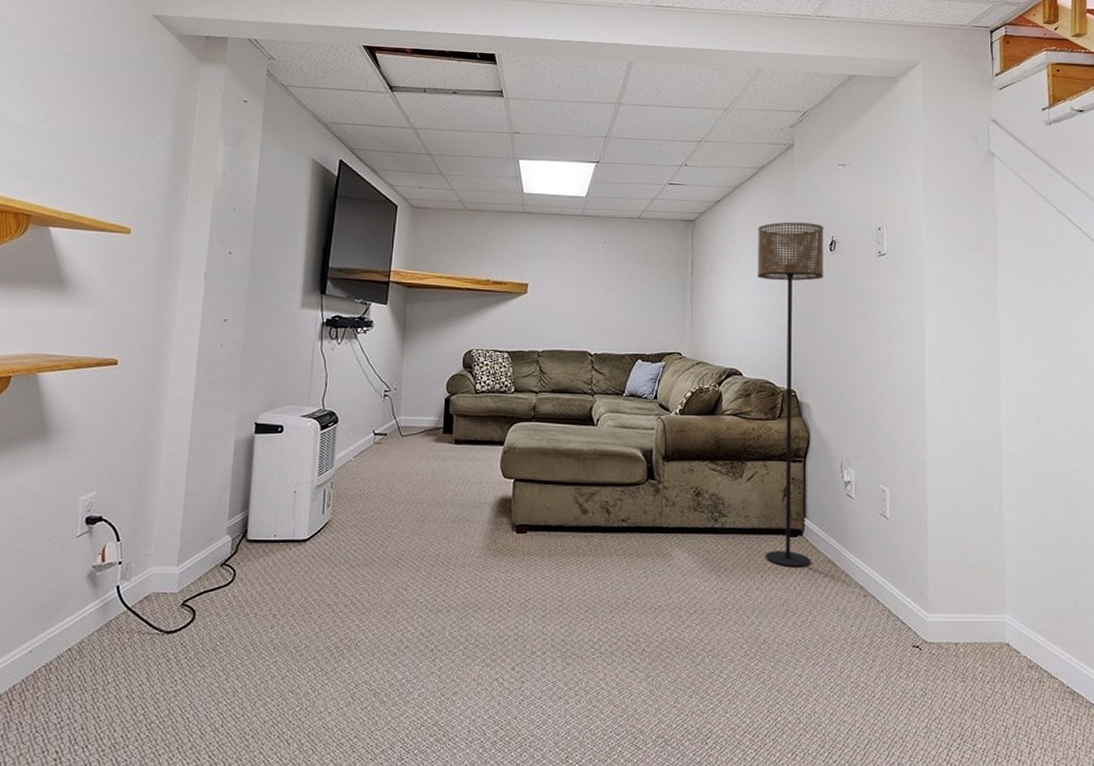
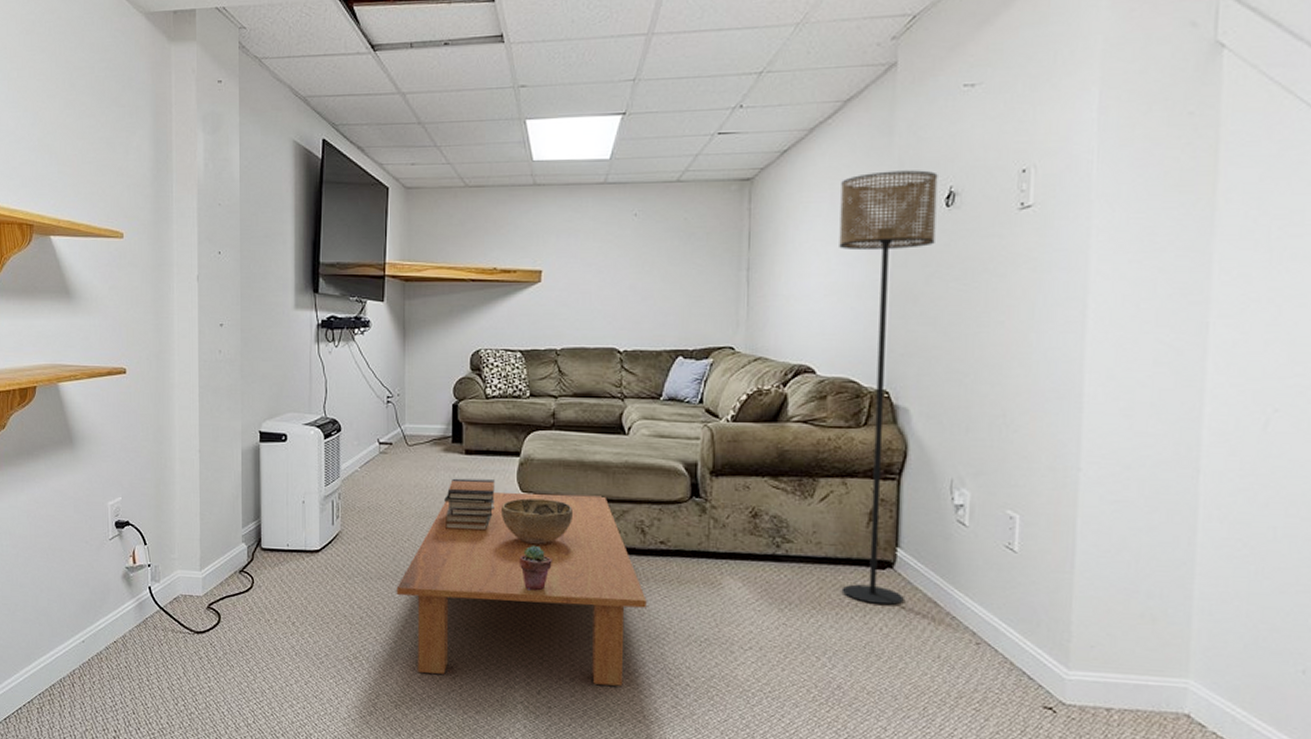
coffee table: none [382,478,610,658] -> present [396,492,647,686]
book stack: none [432,466,480,515] -> present [444,478,495,531]
decorative bowl: none [484,483,548,527] -> present [500,498,573,545]
potted succulent: none [499,527,529,570] -> present [518,545,552,591]

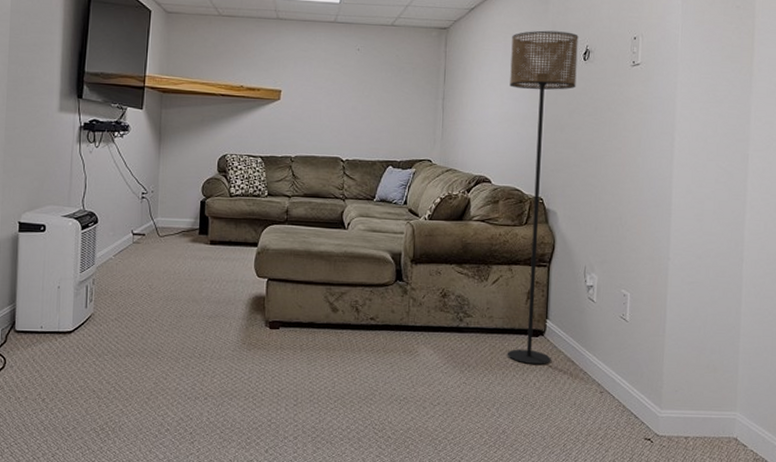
coffee table: present [396,492,647,686] -> none [143,277,359,441]
book stack: present [444,478,495,531] -> none [189,265,235,311]
decorative bowl: present [500,498,573,545] -> none [239,282,300,323]
potted succulent: present [518,545,552,591] -> none [253,323,282,363]

